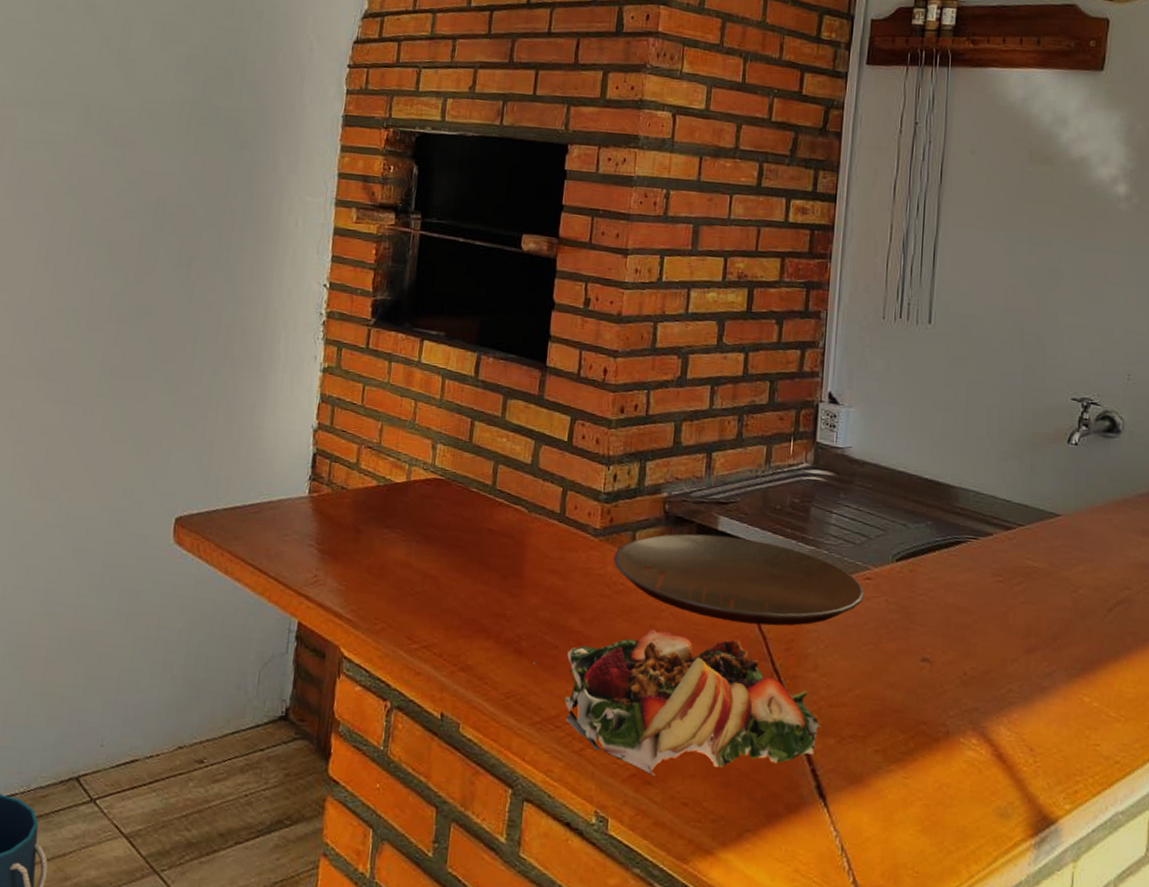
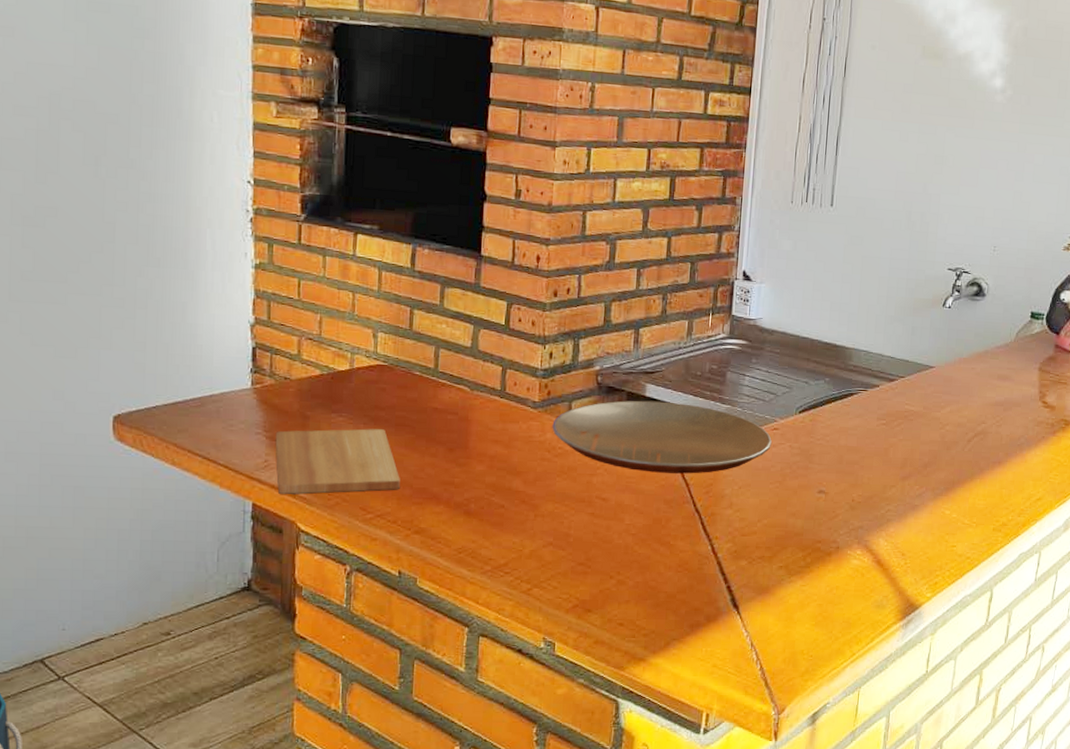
cutting board: none [324,544,450,619] -> present [275,429,400,495]
salad: present [533,629,821,777] -> none [482,485,735,605]

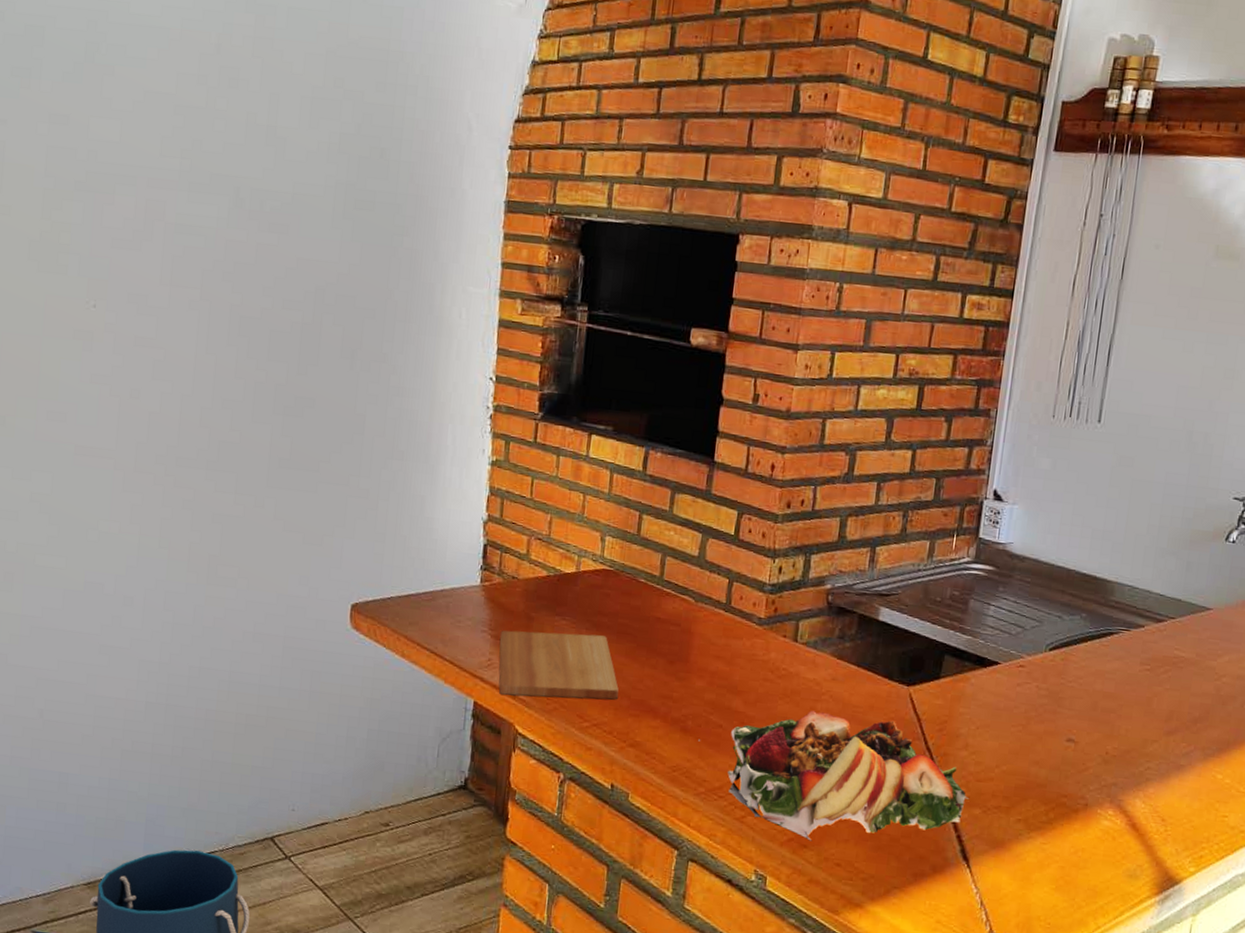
salad: none [482,485,735,605] -> present [698,711,969,841]
platter: present [552,400,773,474] -> none [777,623,1018,709]

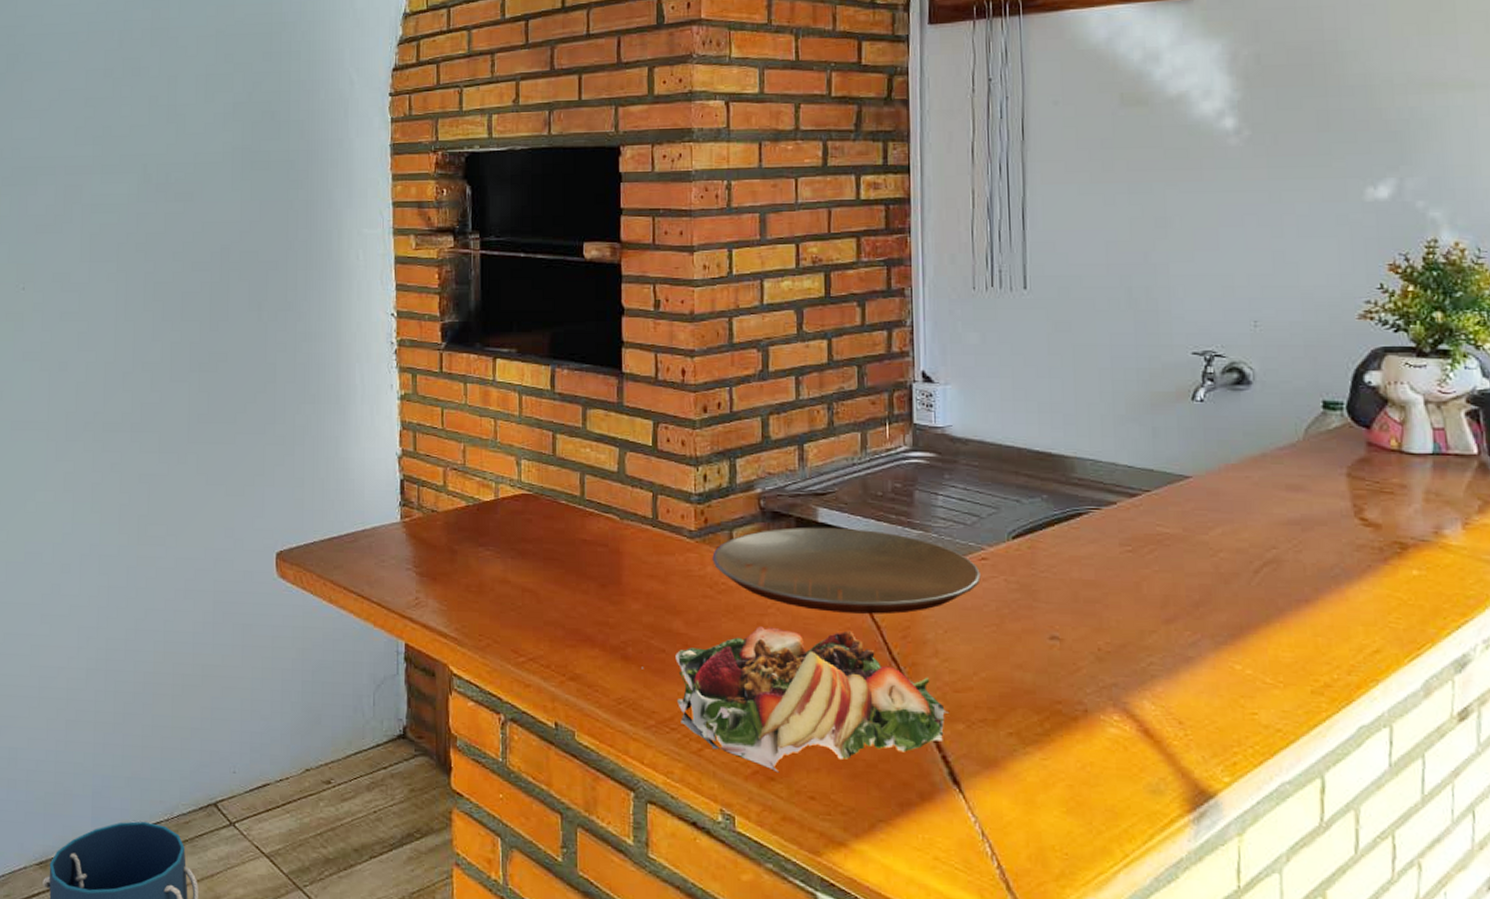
cutting board: present [499,630,619,700] -> none [425,563,551,635]
platter: none [777,623,1018,709] -> present [712,527,982,615]

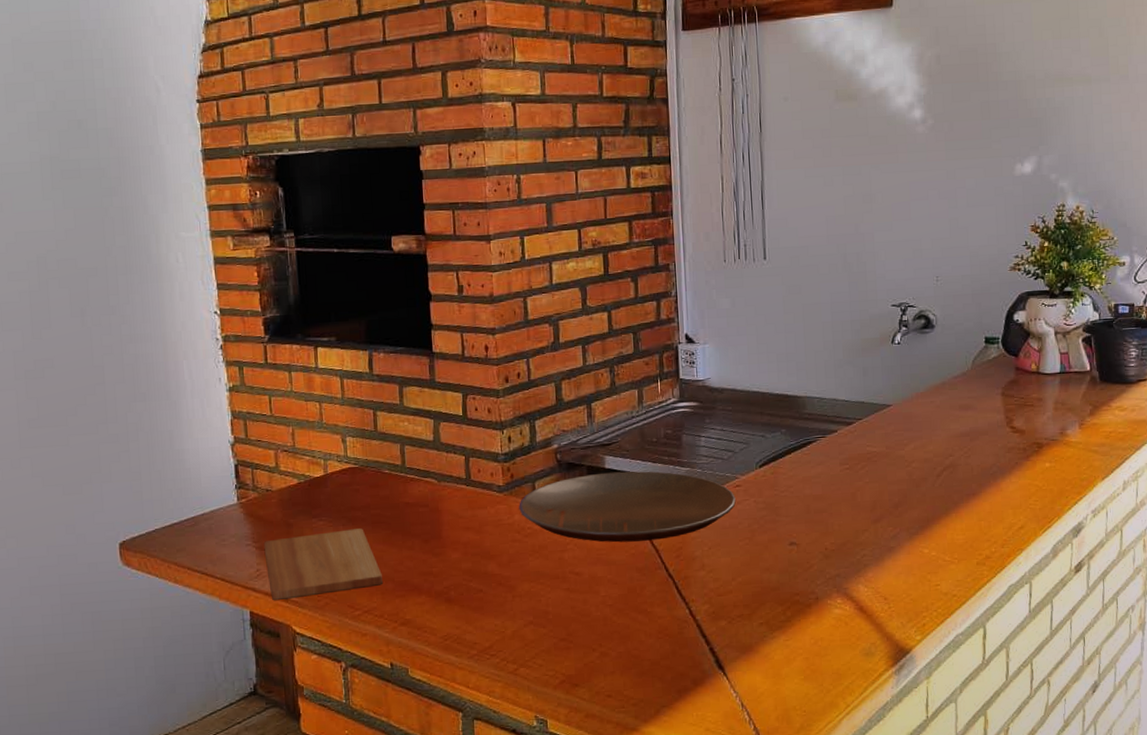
cutting board: none [425,563,551,635] -> present [263,528,383,601]
salad: present [642,626,948,773] -> none [463,556,714,680]

